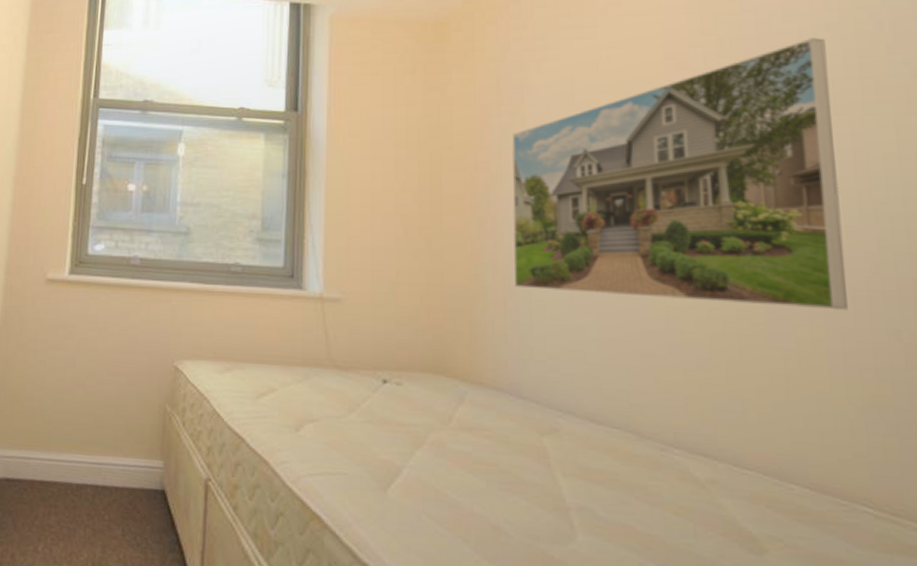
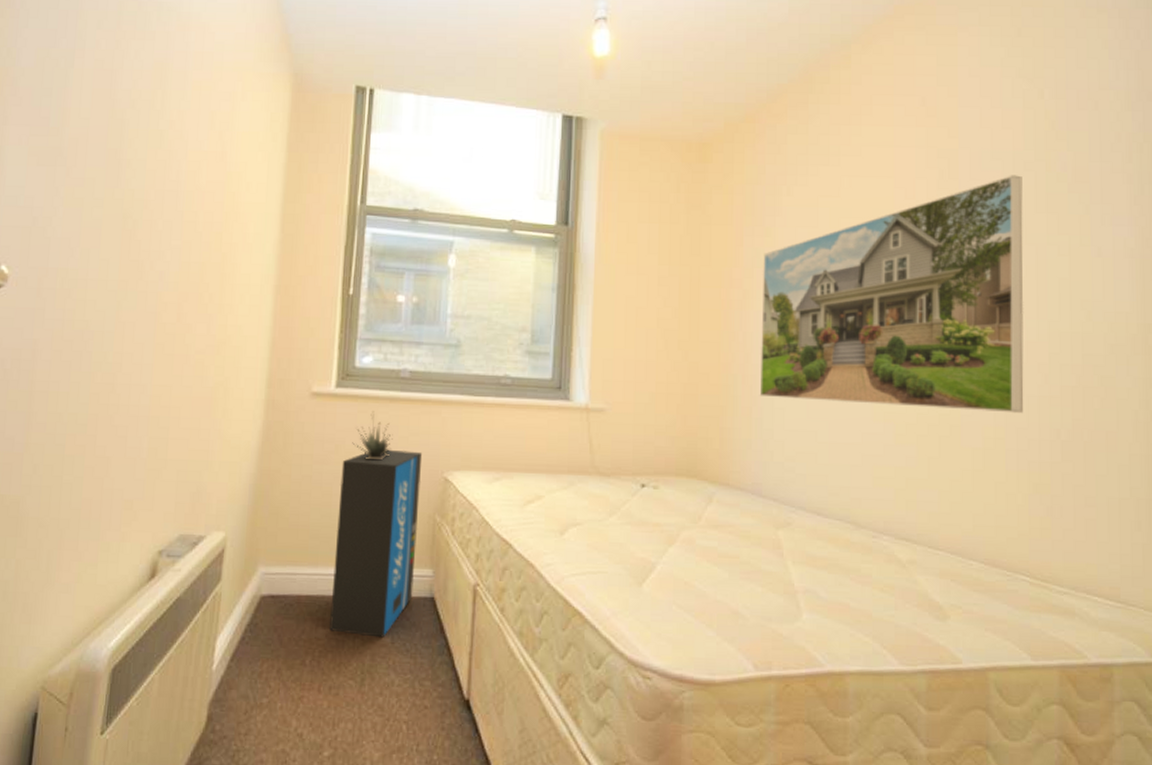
air purifier: none [61,337,153,529] -> present [329,450,423,638]
succulent plant: none [84,298,124,348] -> present [352,411,393,461]

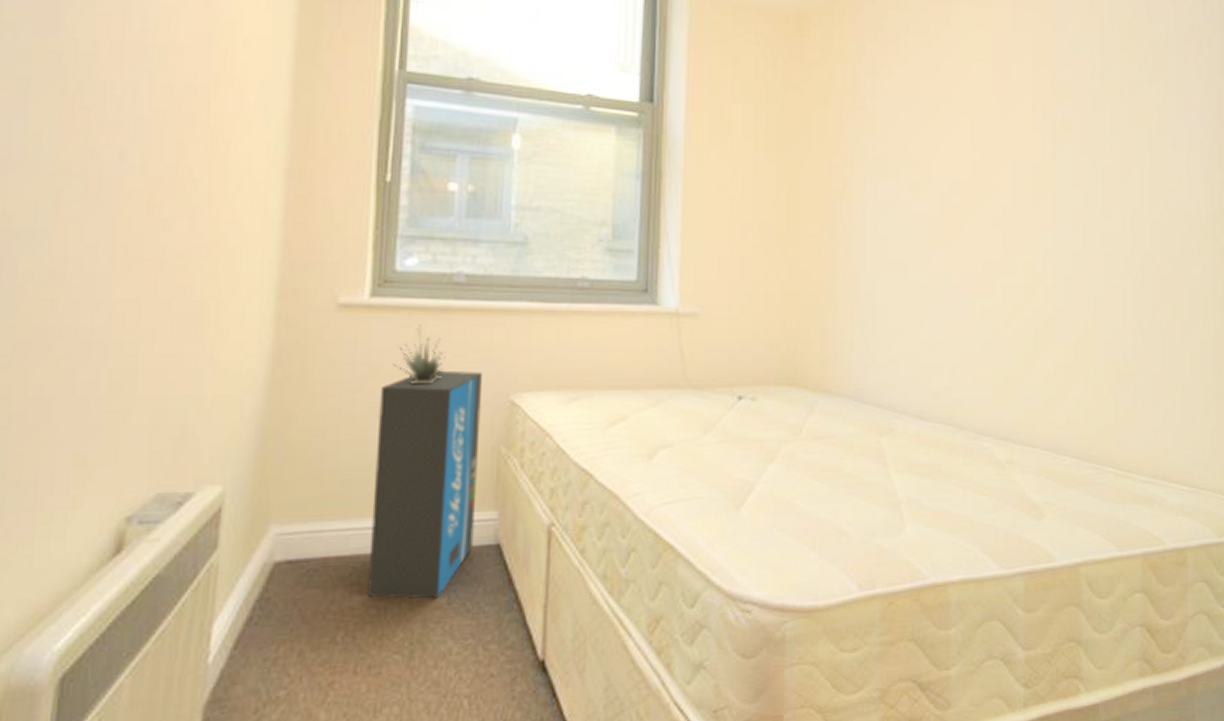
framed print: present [759,175,1024,414] -> none [861,63,1111,305]

